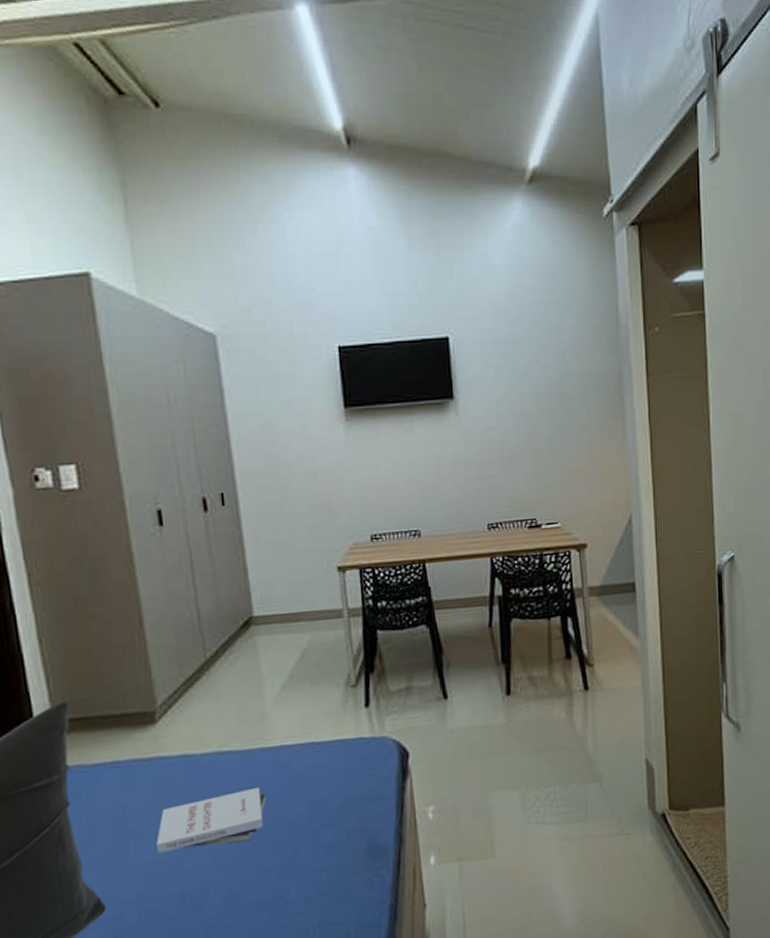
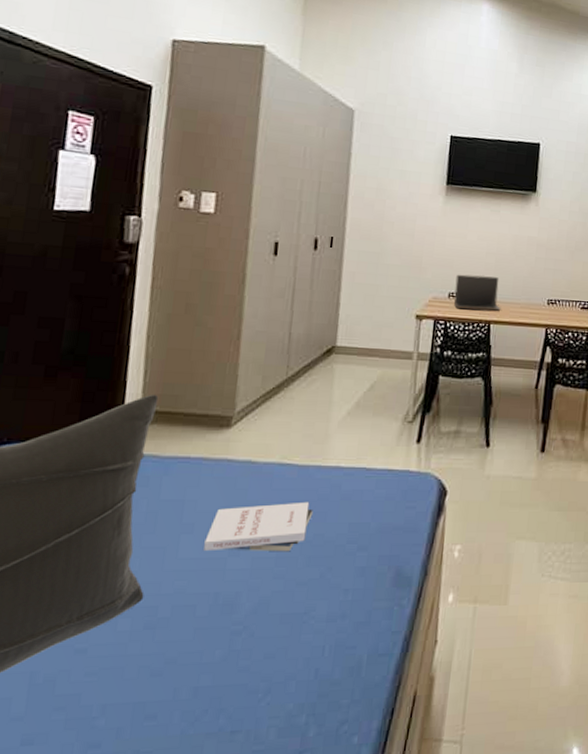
laptop computer: none [376,508,435,552] -> present [453,274,501,311]

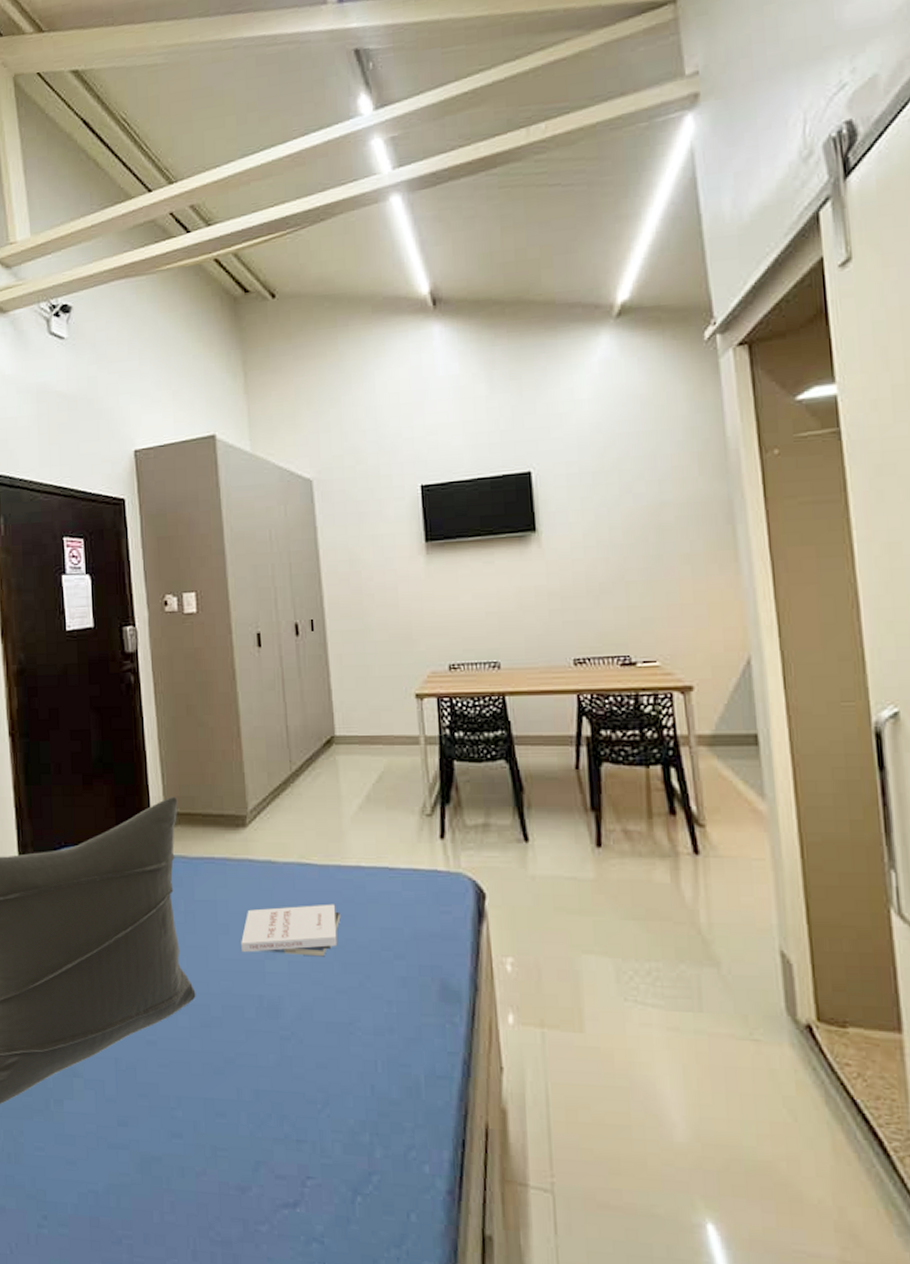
laptop computer: present [453,274,501,311] -> none [454,640,516,682]

